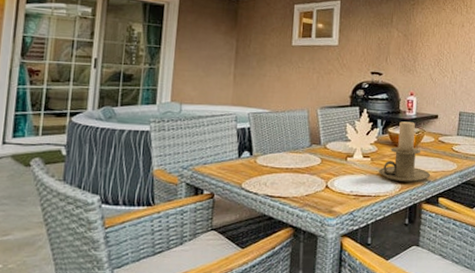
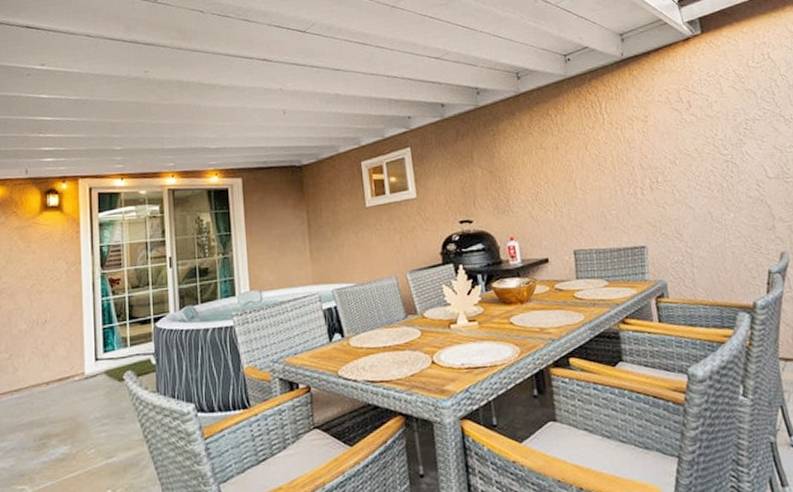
candle holder: present [379,121,431,183] -> none [490,271,554,346]

